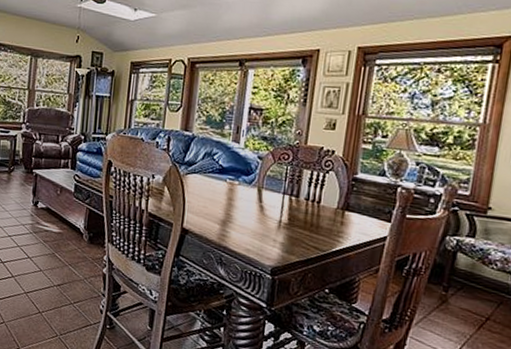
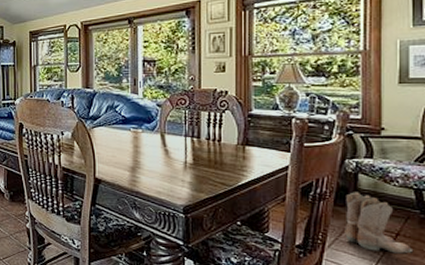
boots: none [434,270,500,340] -> present [345,192,412,254]

